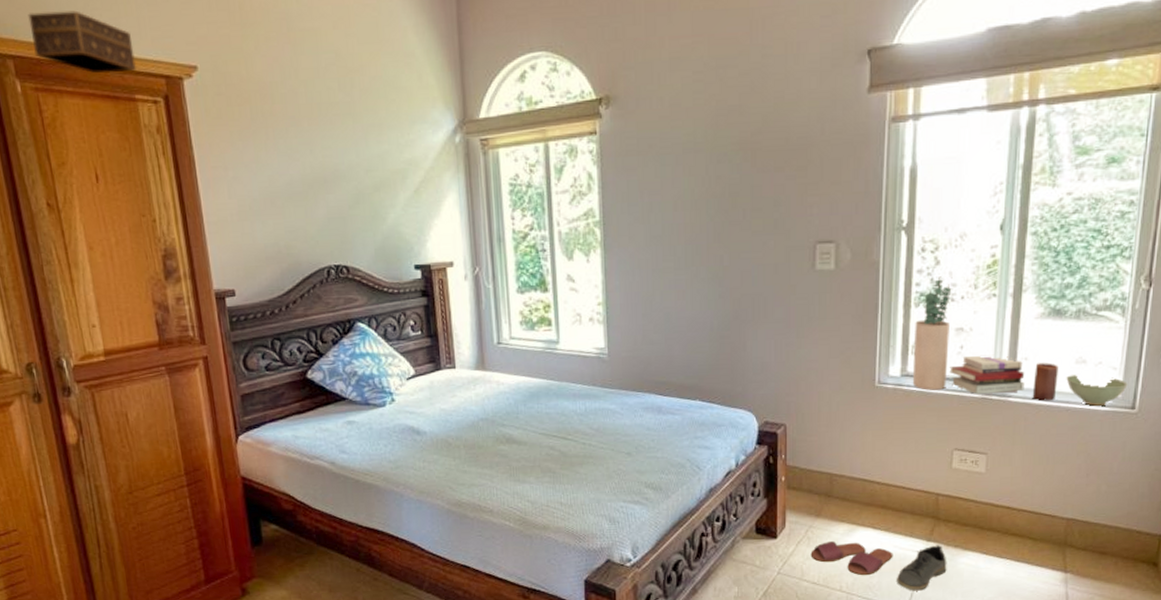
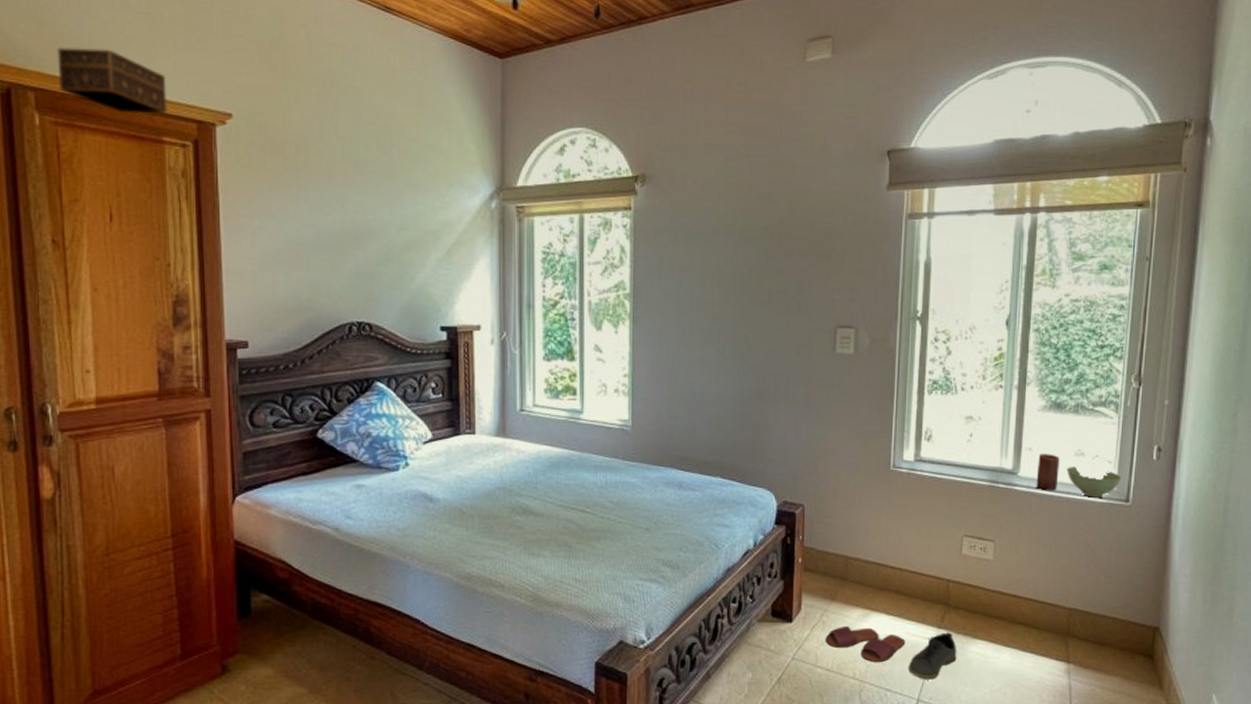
vase: present [912,276,952,392] -> none [925,366,962,477]
books: present [949,354,1025,394] -> none [960,443,1029,482]

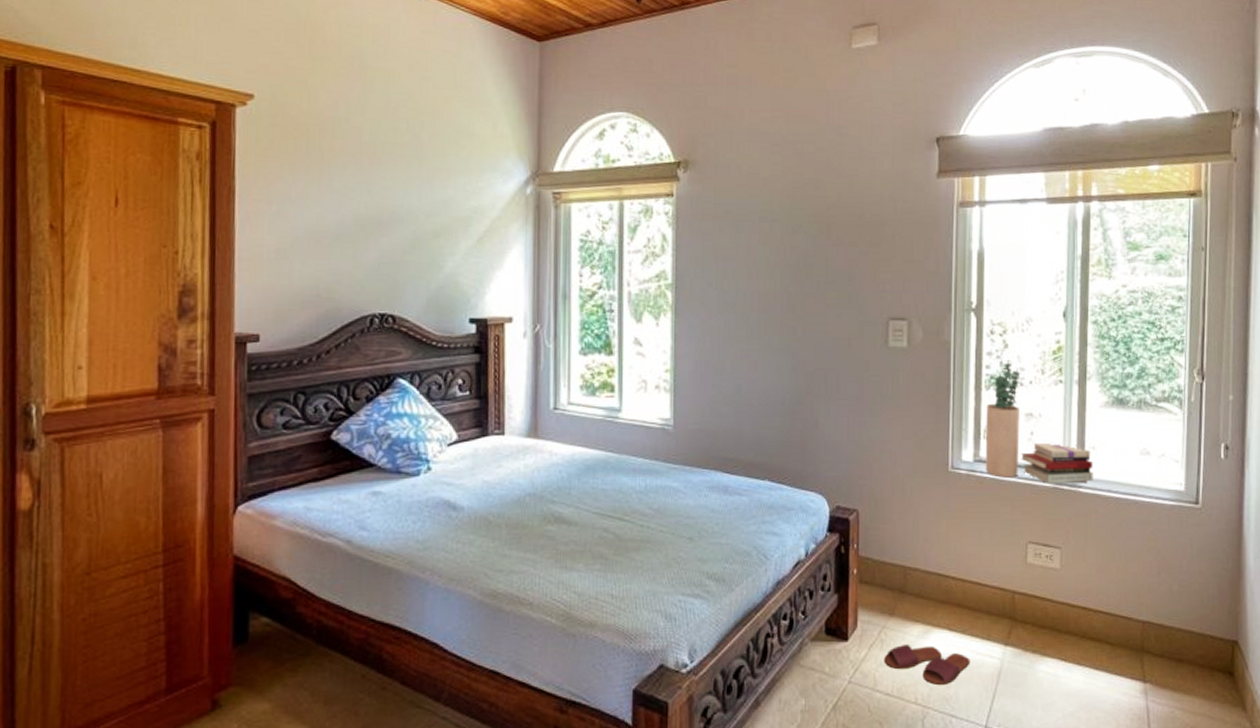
decorative box: present [57,47,168,113] -> none [69,24,186,93]
shoe: present [908,632,957,680] -> none [975,650,1026,704]
vase: none [925,366,962,477] -> present [985,360,1021,479]
books: none [960,443,1029,482] -> present [1021,442,1094,484]
candle: present [1036,454,1060,491] -> none [1101,453,1125,493]
bowl: present [1066,467,1122,497] -> none [1132,466,1190,500]

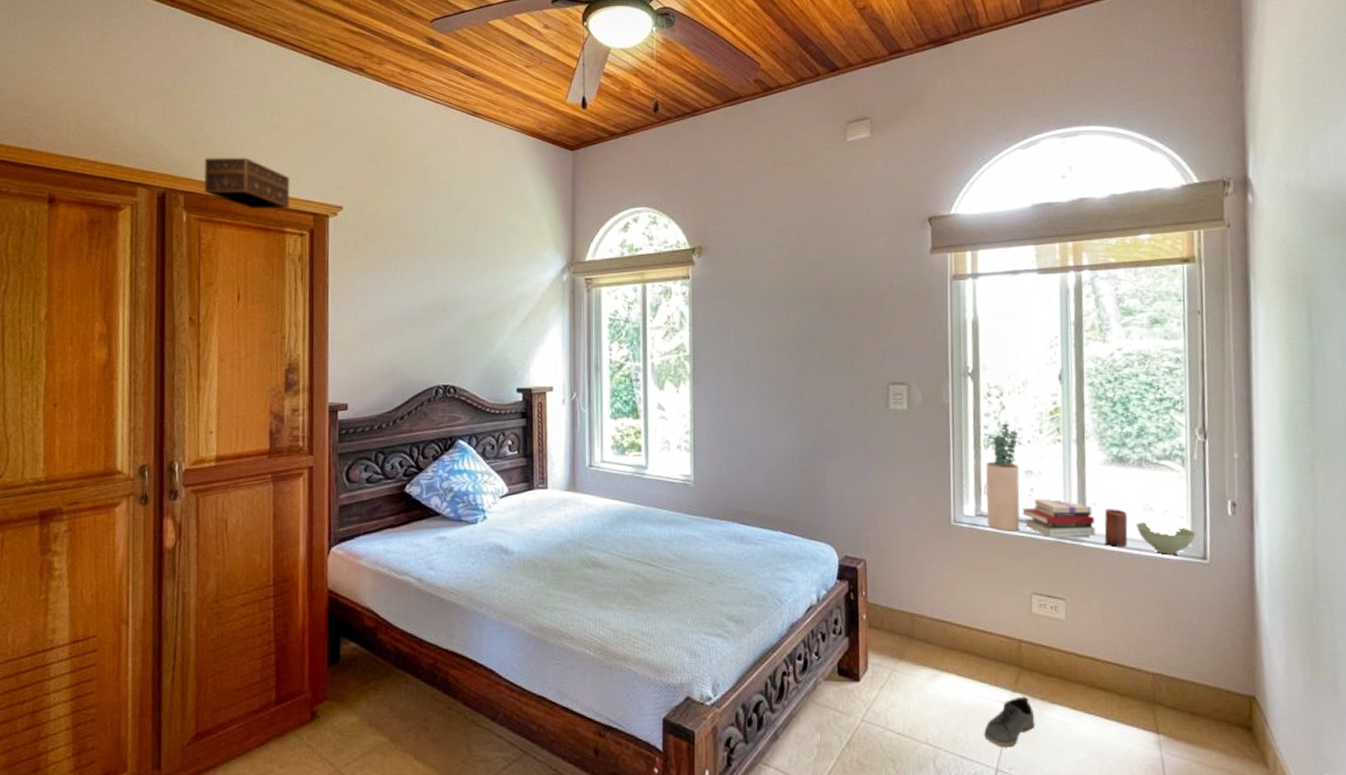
decorative box: none [69,24,186,93] -> present [204,157,291,208]
slippers: present [885,643,970,685] -> none [895,686,979,727]
shoe: none [975,650,1026,704] -> present [984,696,1035,748]
candle: none [1101,453,1125,493] -> present [1104,509,1128,548]
bowl: none [1132,466,1190,500] -> present [1136,522,1196,554]

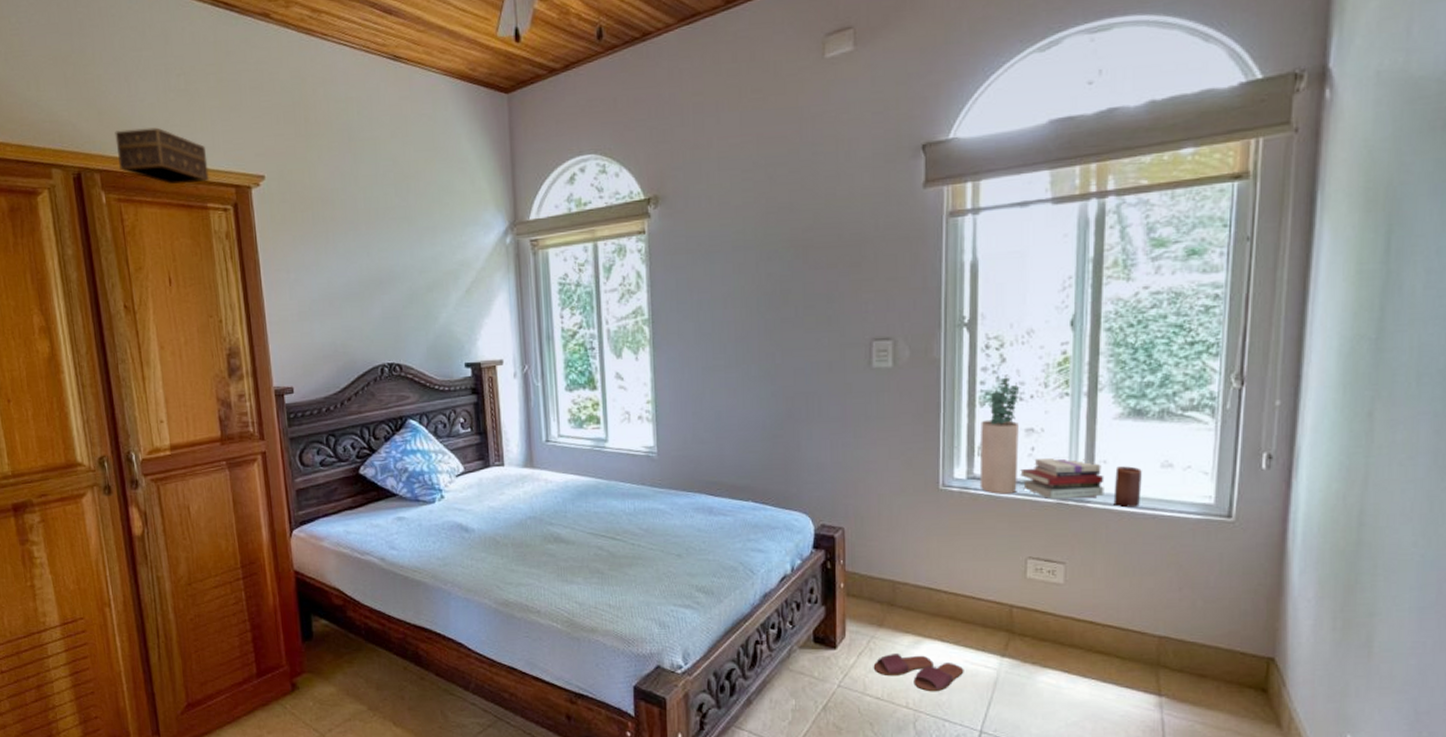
slippers: none [895,686,979,727] -> present [874,652,964,691]
shoe: present [984,696,1035,748] -> none [969,661,1025,711]
bowl: present [1136,522,1196,554] -> none [1151,480,1222,513]

